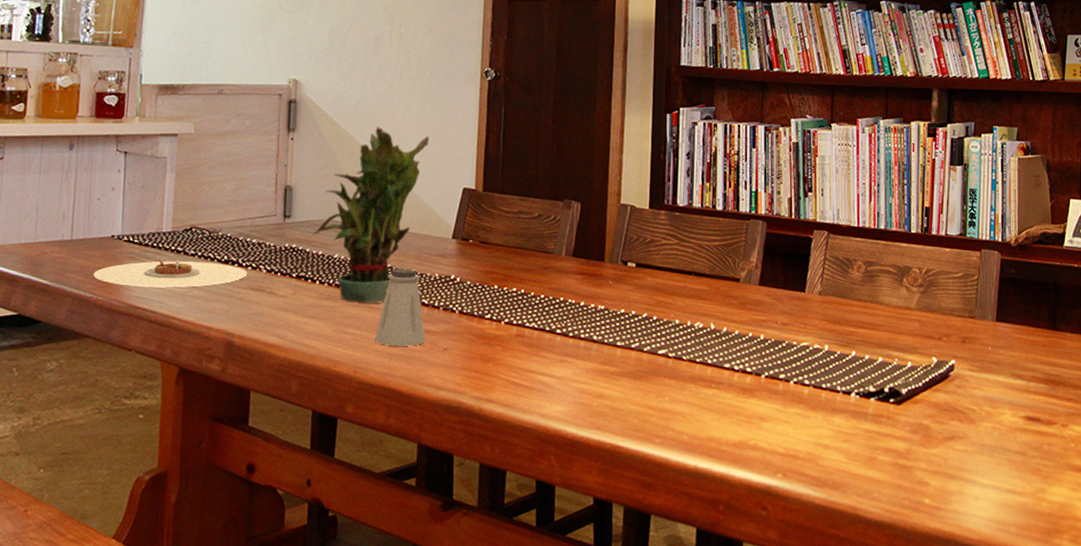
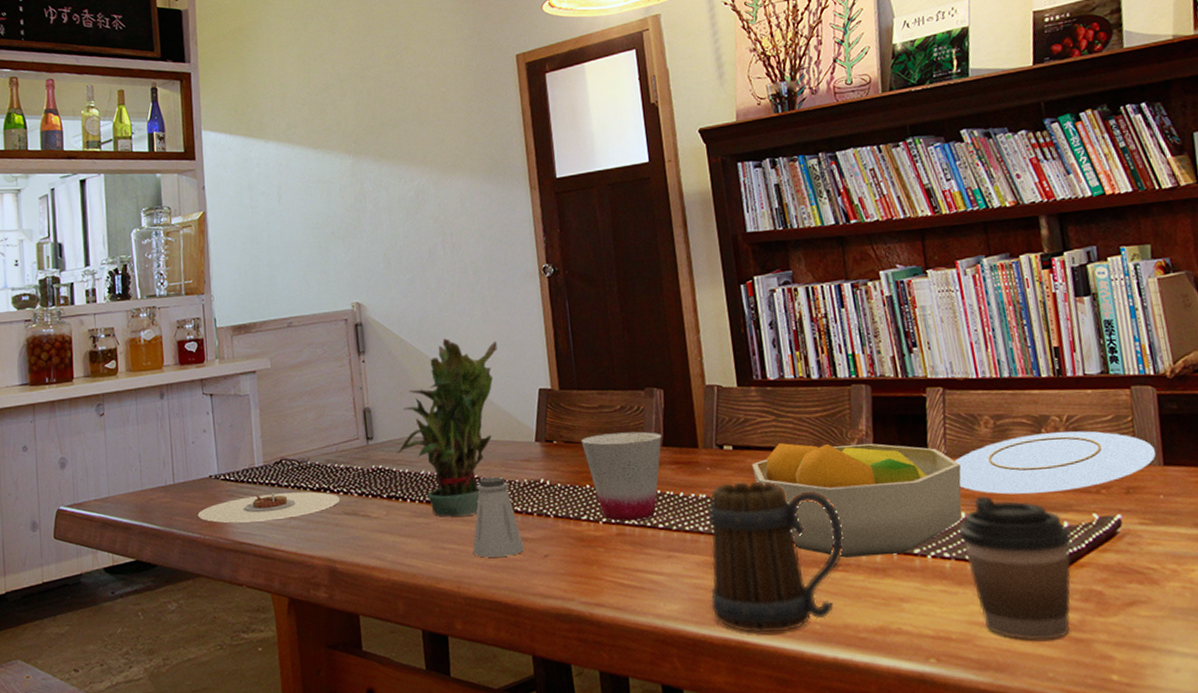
cup: none [496,238,573,324] -> present [581,431,662,521]
mug: none [593,297,721,440] -> present [709,481,844,634]
fruit bowl: none [650,265,832,378] -> present [752,442,962,558]
coffee cup: none [821,332,912,464] -> present [959,496,1072,641]
plate: none [828,282,991,335] -> present [955,431,1156,495]

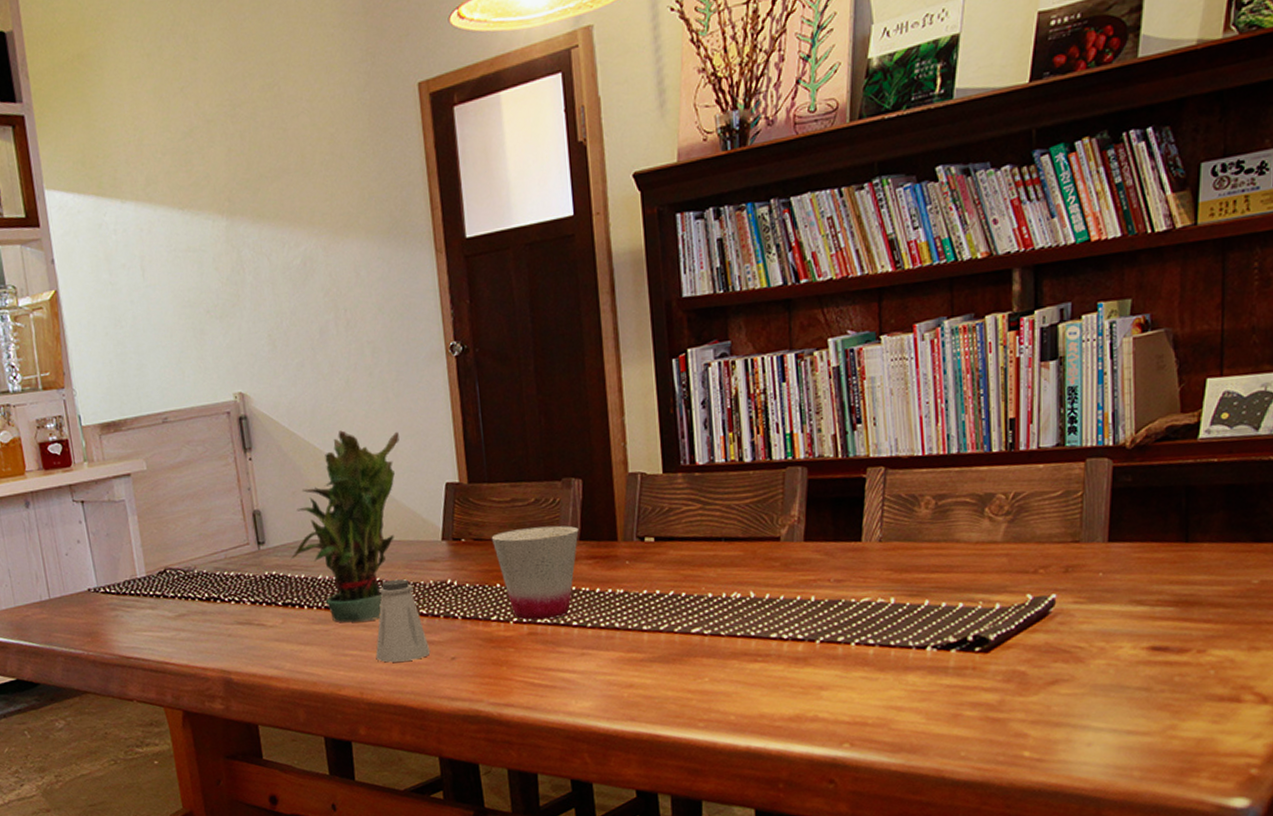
plate: present [198,491,340,523] -> none [78,601,232,638]
mug: present [709,481,844,634] -> none [624,574,766,727]
fruit bowl: present [752,442,962,558] -> none [674,529,896,649]
plate: present [955,431,1156,495] -> none [890,508,1101,578]
coffee cup: present [959,496,1072,641] -> none [887,580,1001,722]

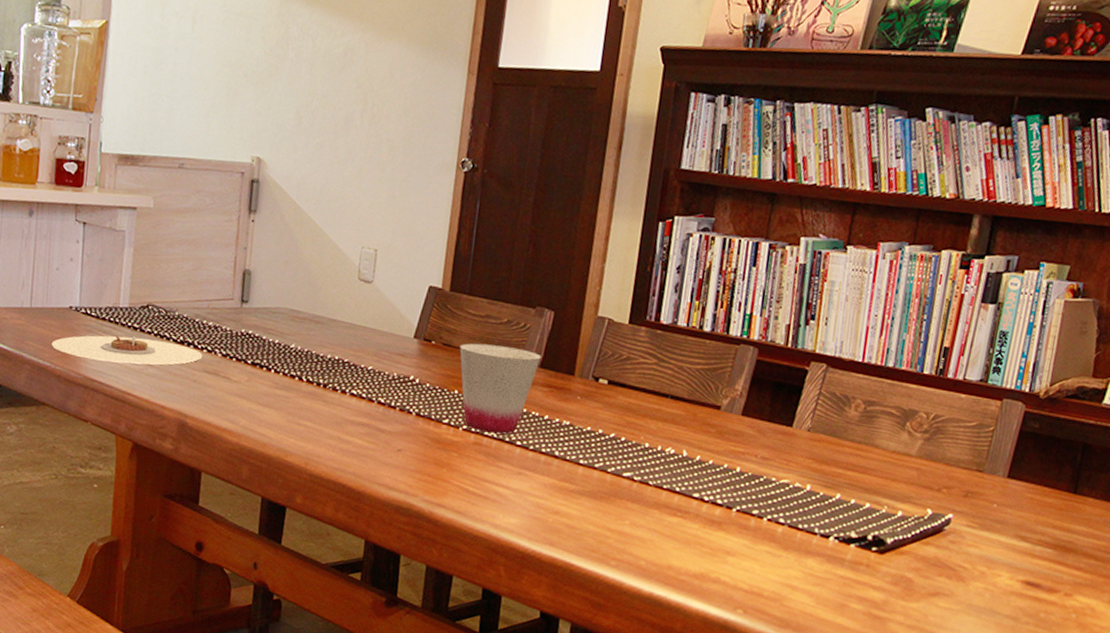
plate: none [78,601,232,638] -> present [51,335,203,365]
potted plant: present [290,430,400,623] -> none [269,214,397,398]
saltshaker: present [375,579,431,663] -> none [327,363,380,444]

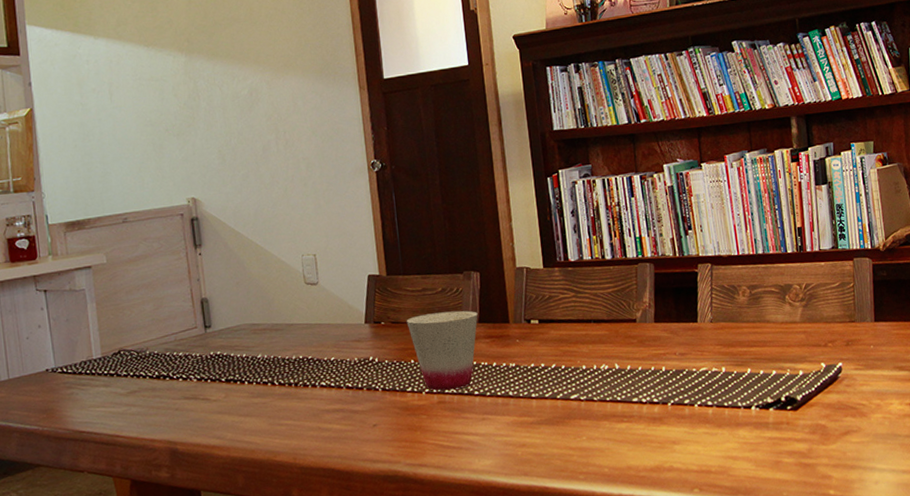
plate: present [51,335,203,365] -> none [35,379,180,414]

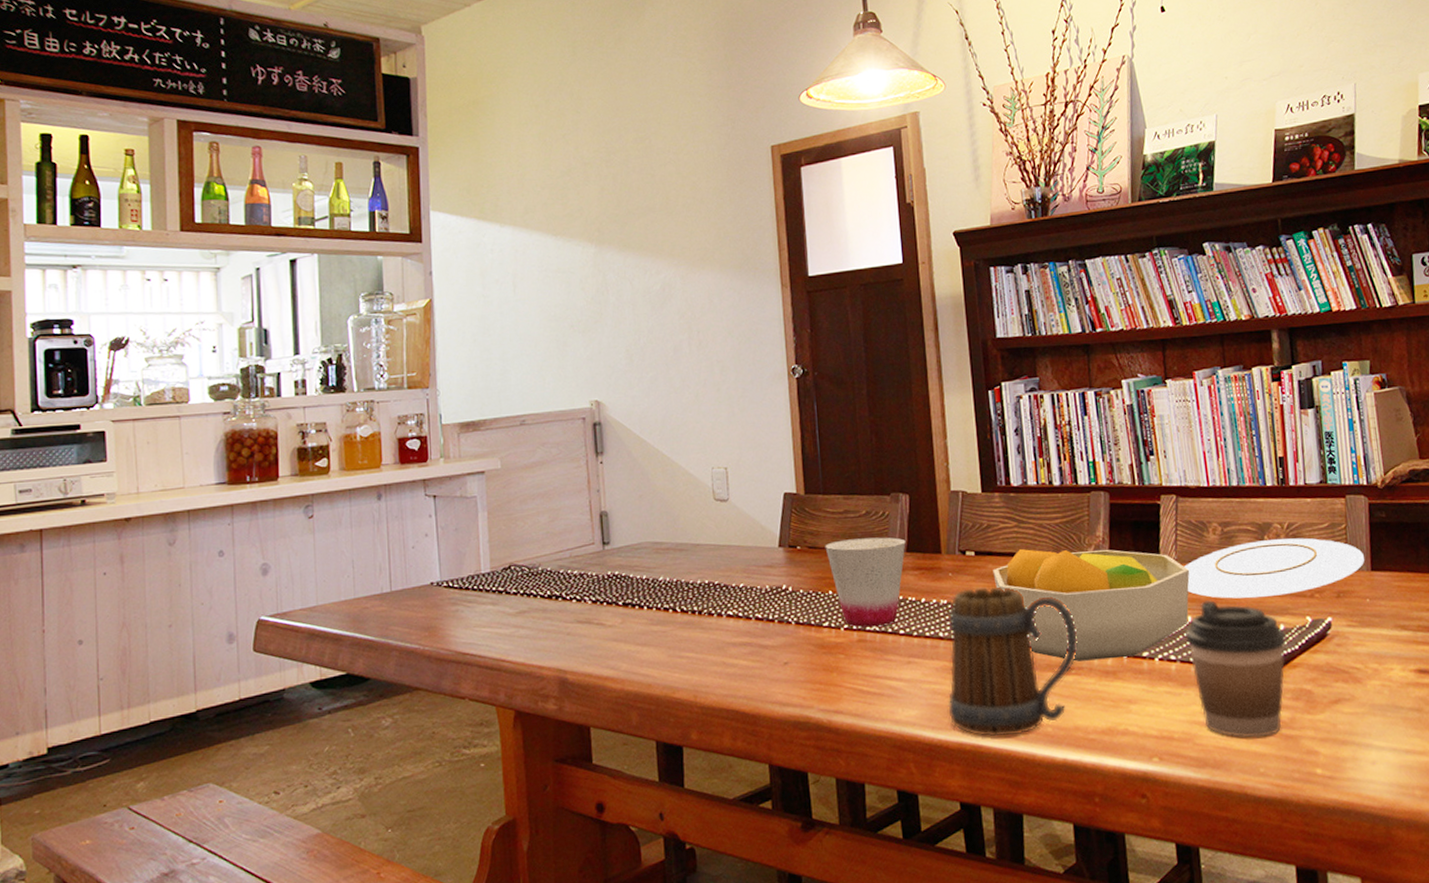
mug: none [517,350,629,480] -> present [948,587,1078,737]
fruit bowl: none [555,313,724,411] -> present [993,548,1190,662]
plate: none [719,296,869,351] -> present [1184,538,1364,599]
coffee cup: none [720,353,804,468] -> present [1186,600,1286,738]

